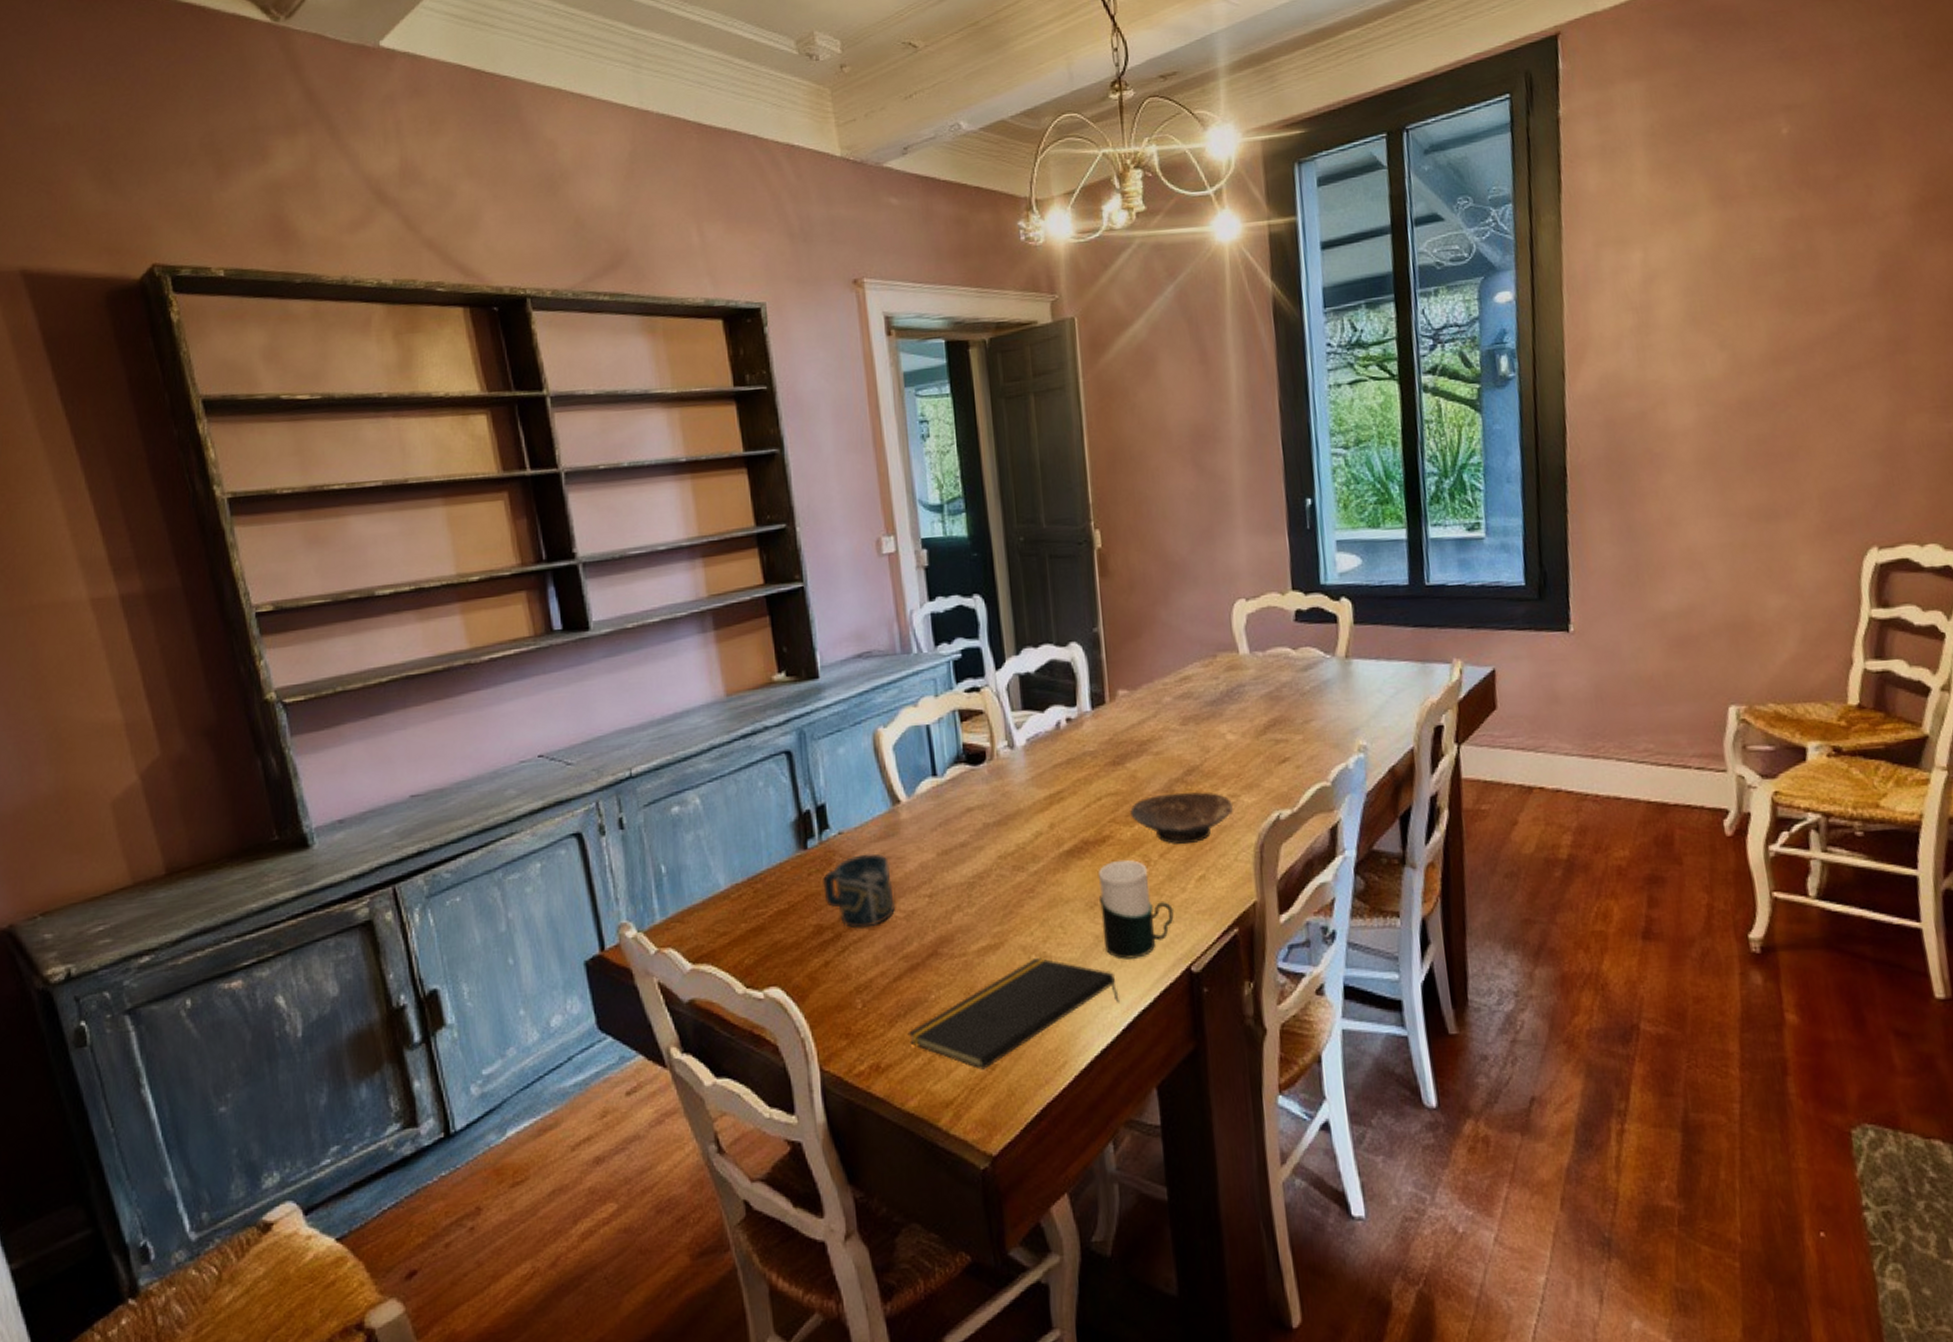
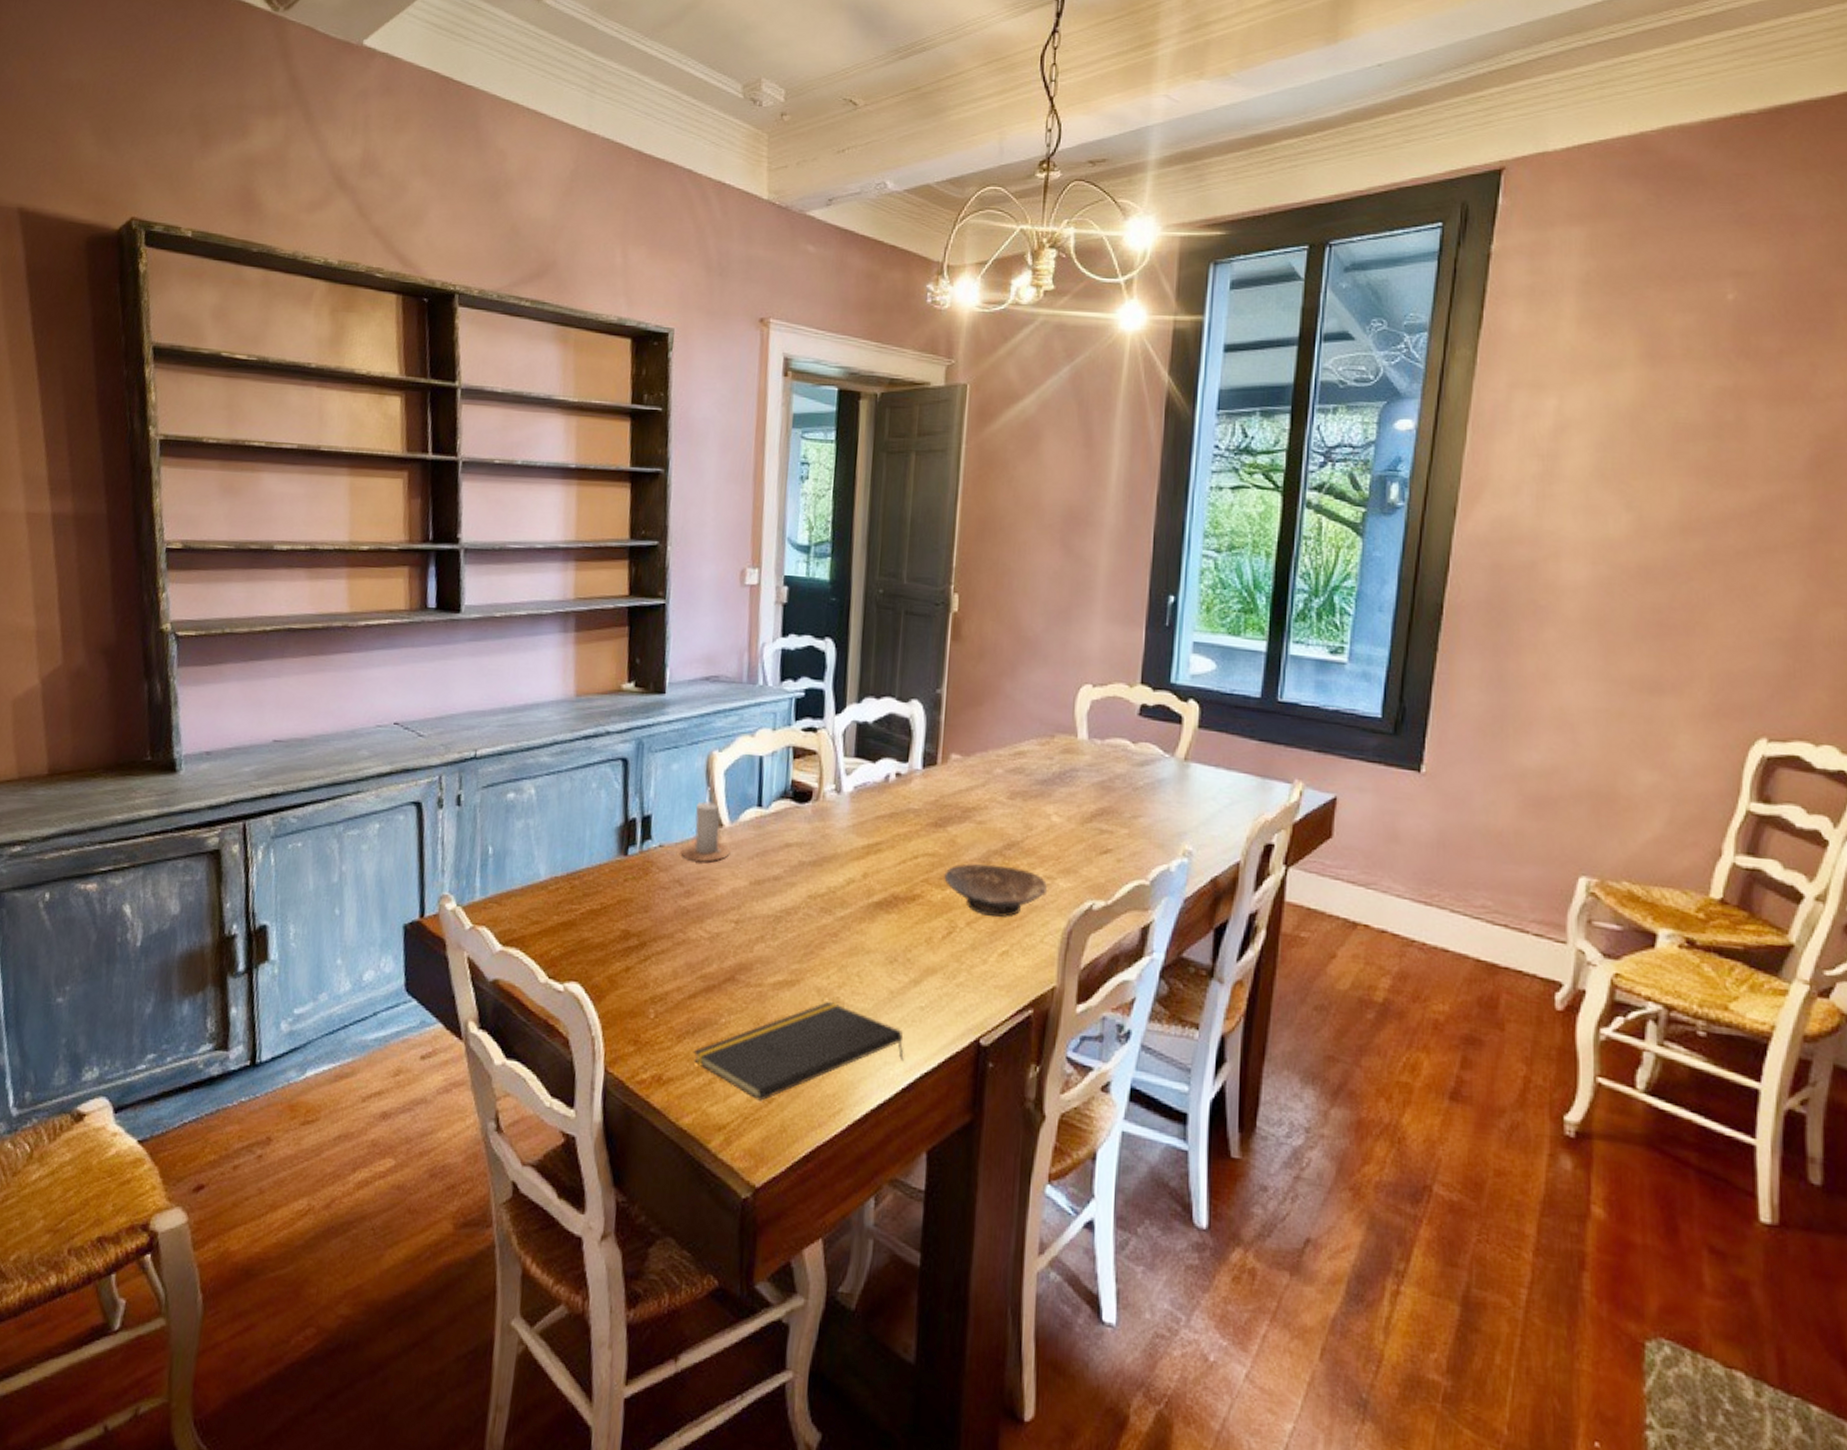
cup: present [823,853,895,929] -> none [635,869,703,942]
candle: none [861,765,912,843] -> present [680,787,731,863]
cup: present [1097,859,1174,959] -> none [898,920,971,1021]

